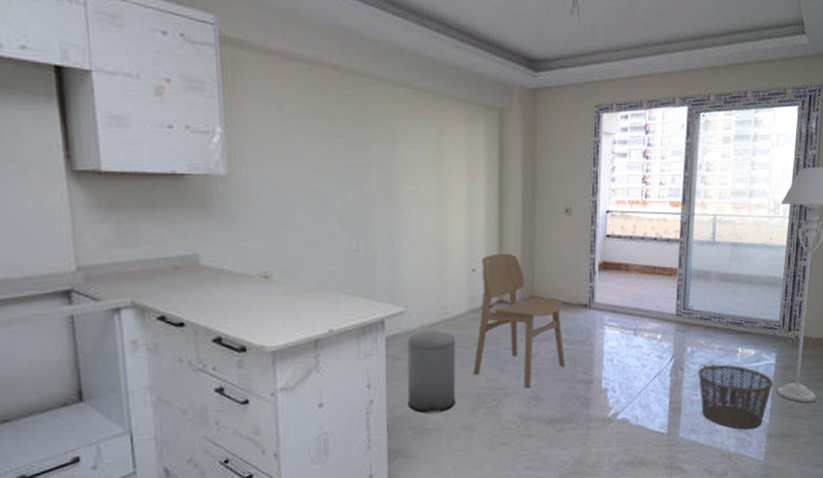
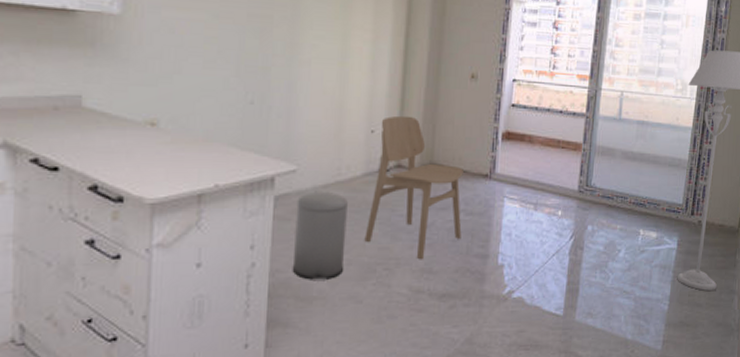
basket: present [698,364,773,430] -> none [597,245,674,316]

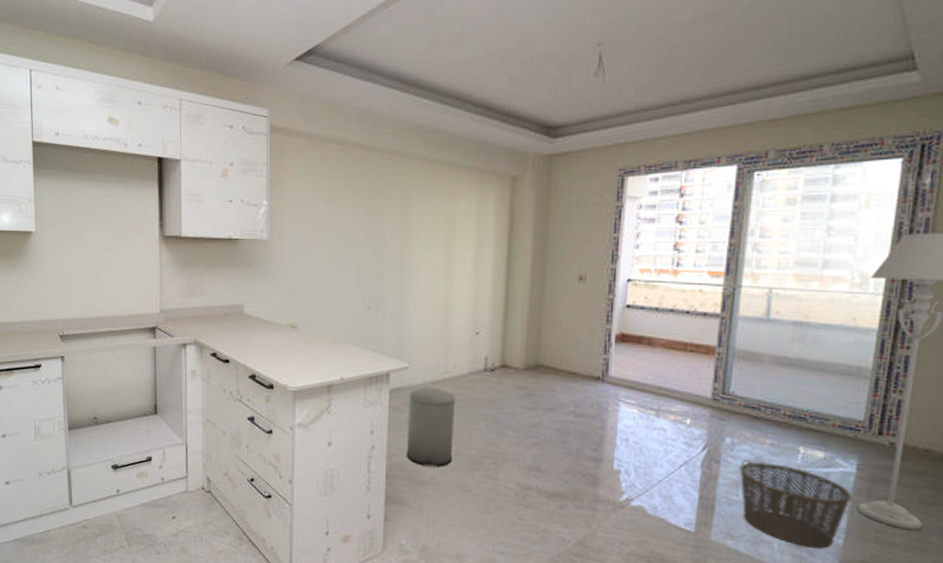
dining chair: present [364,115,463,260] -> none [471,318,572,458]
basket: none [597,245,674,316] -> present [739,460,852,549]

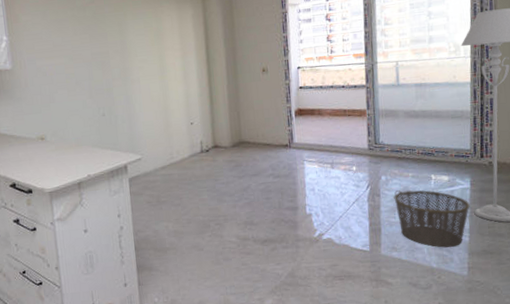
pedal bin: present [406,386,455,468] -> none [144,171,185,237]

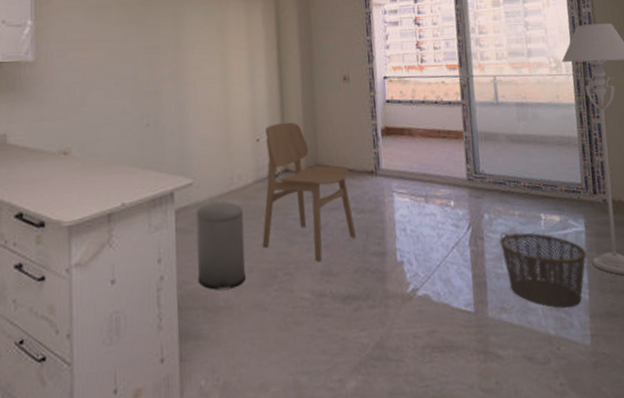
pedal bin: none [144,171,185,237] -> present [195,200,245,291]
dining chair: none [197,108,273,215] -> present [262,122,356,263]

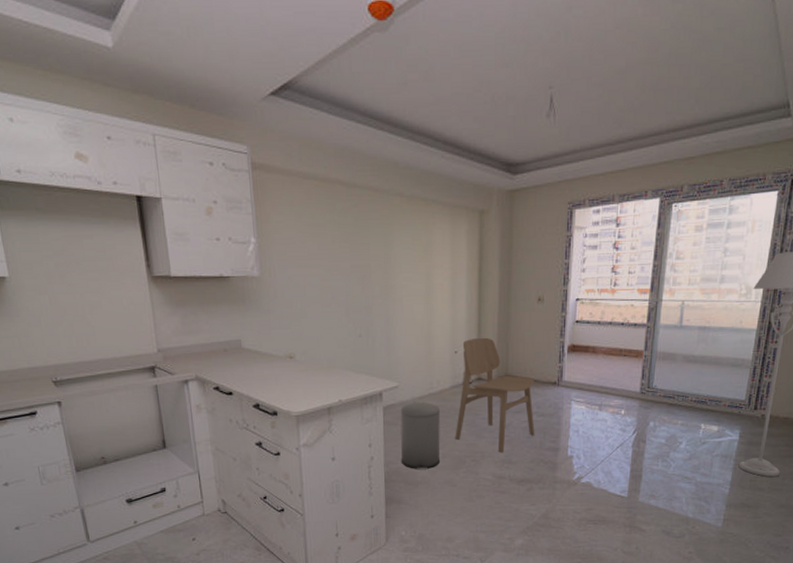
basket: present [499,232,587,308] -> none [659,438,736,498]

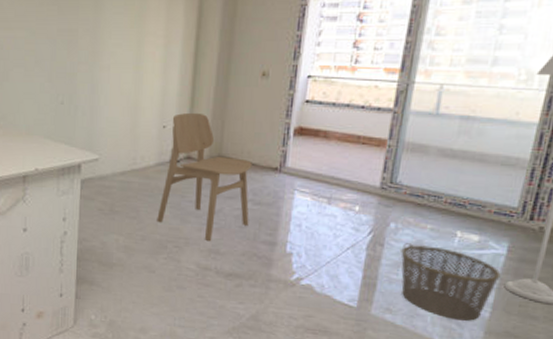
pedal bin: present [400,401,440,470] -> none [96,177,142,252]
basket: none [659,438,736,498] -> present [401,243,501,321]

